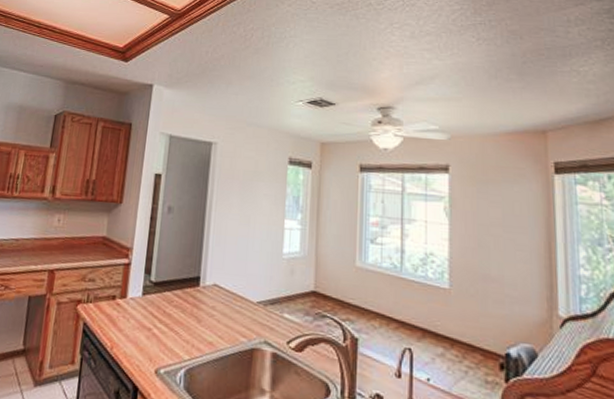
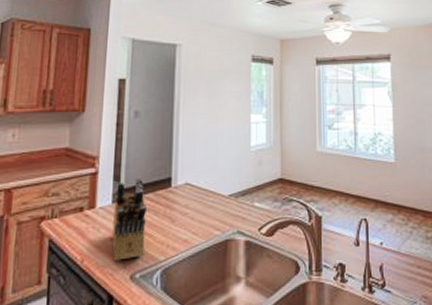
knife block: none [139,272,174,353] -> present [112,177,147,261]

